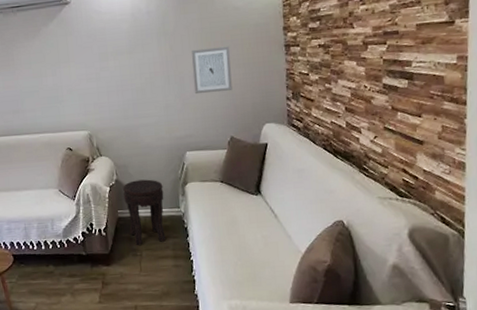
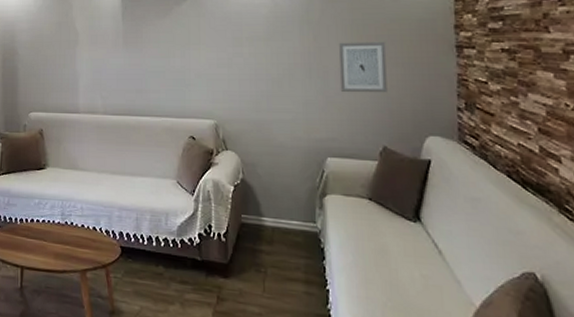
side table: present [123,179,166,246] -> none [249,182,297,261]

